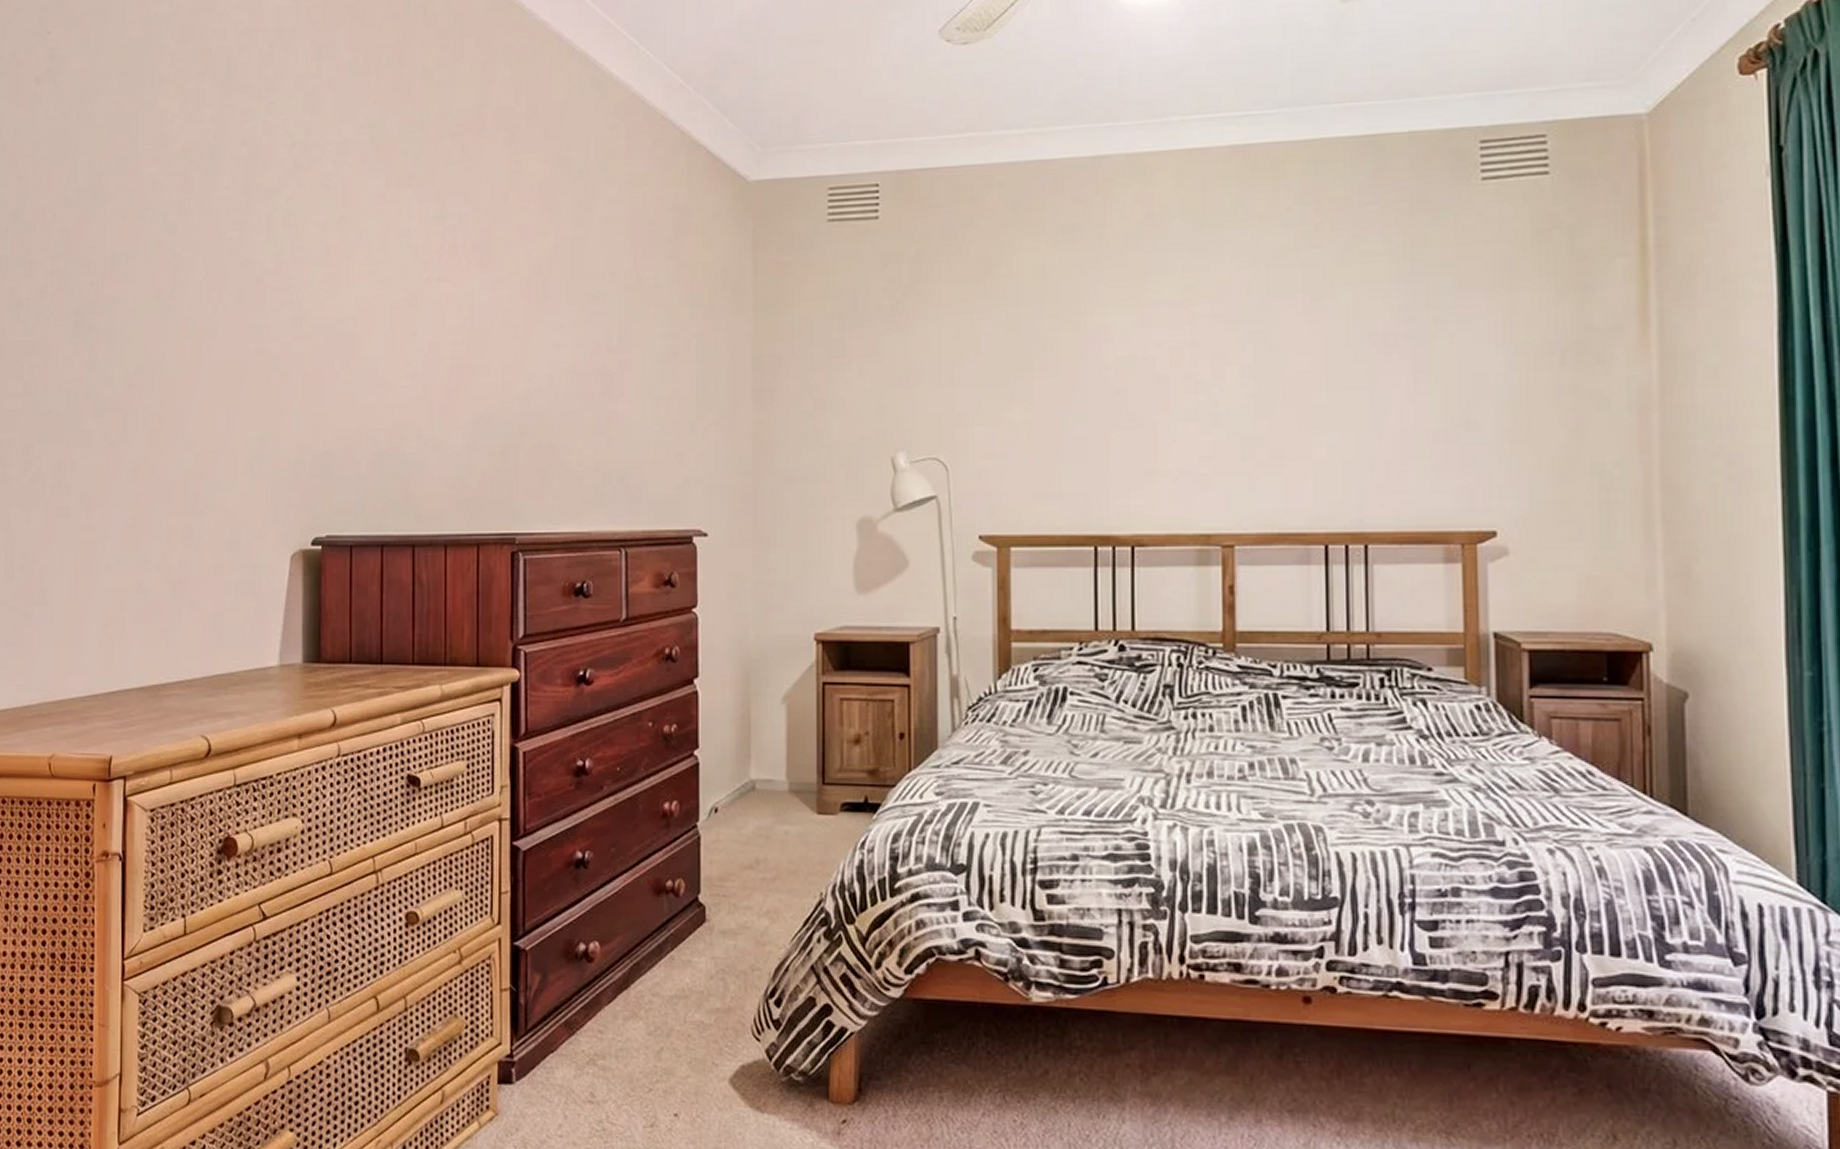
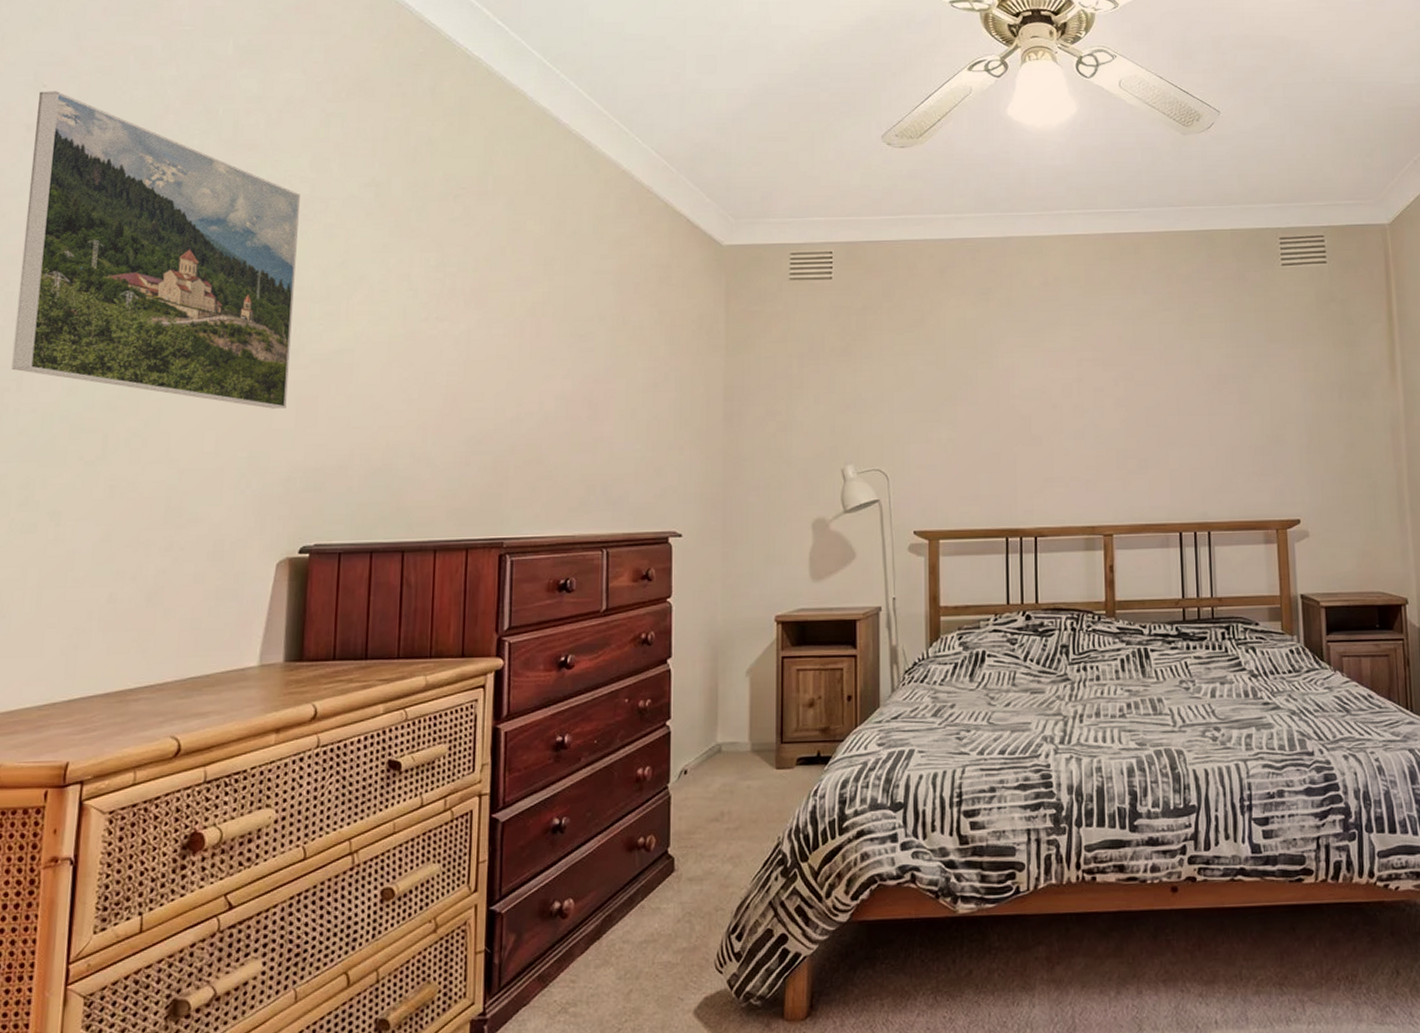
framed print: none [38,37,295,385] -> present [11,91,300,409]

